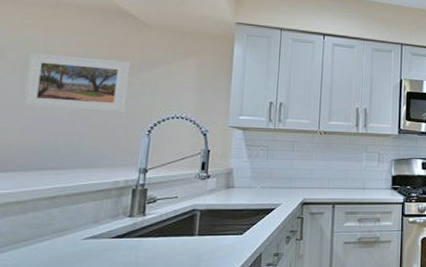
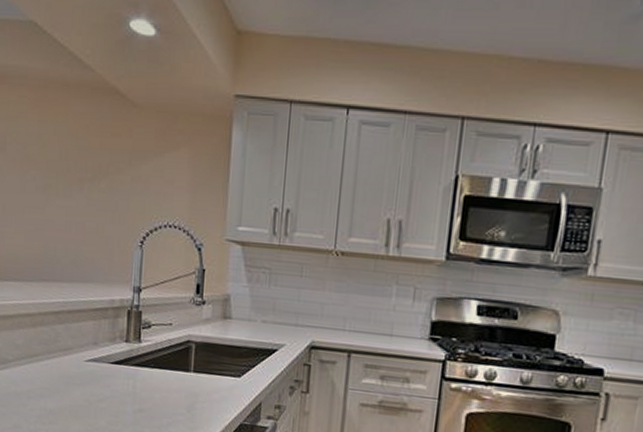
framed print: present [23,53,131,113] -> none [25,145,121,219]

